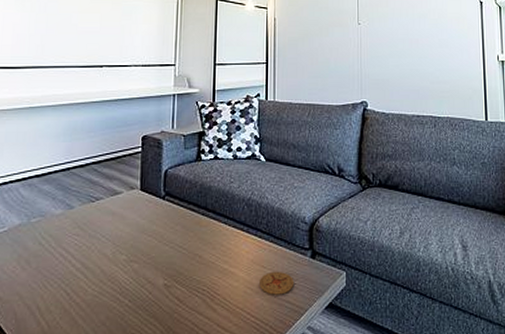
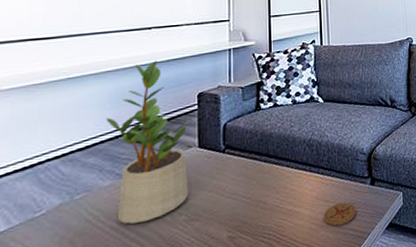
potted plant: none [60,99,135,254] -> present [106,60,191,224]

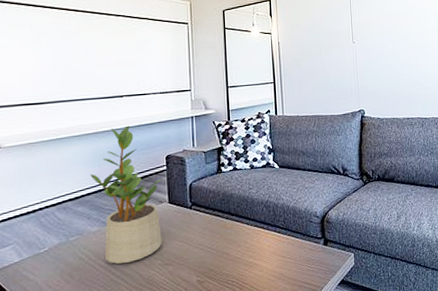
coaster: present [324,202,356,227] -> none [281,259,310,279]

